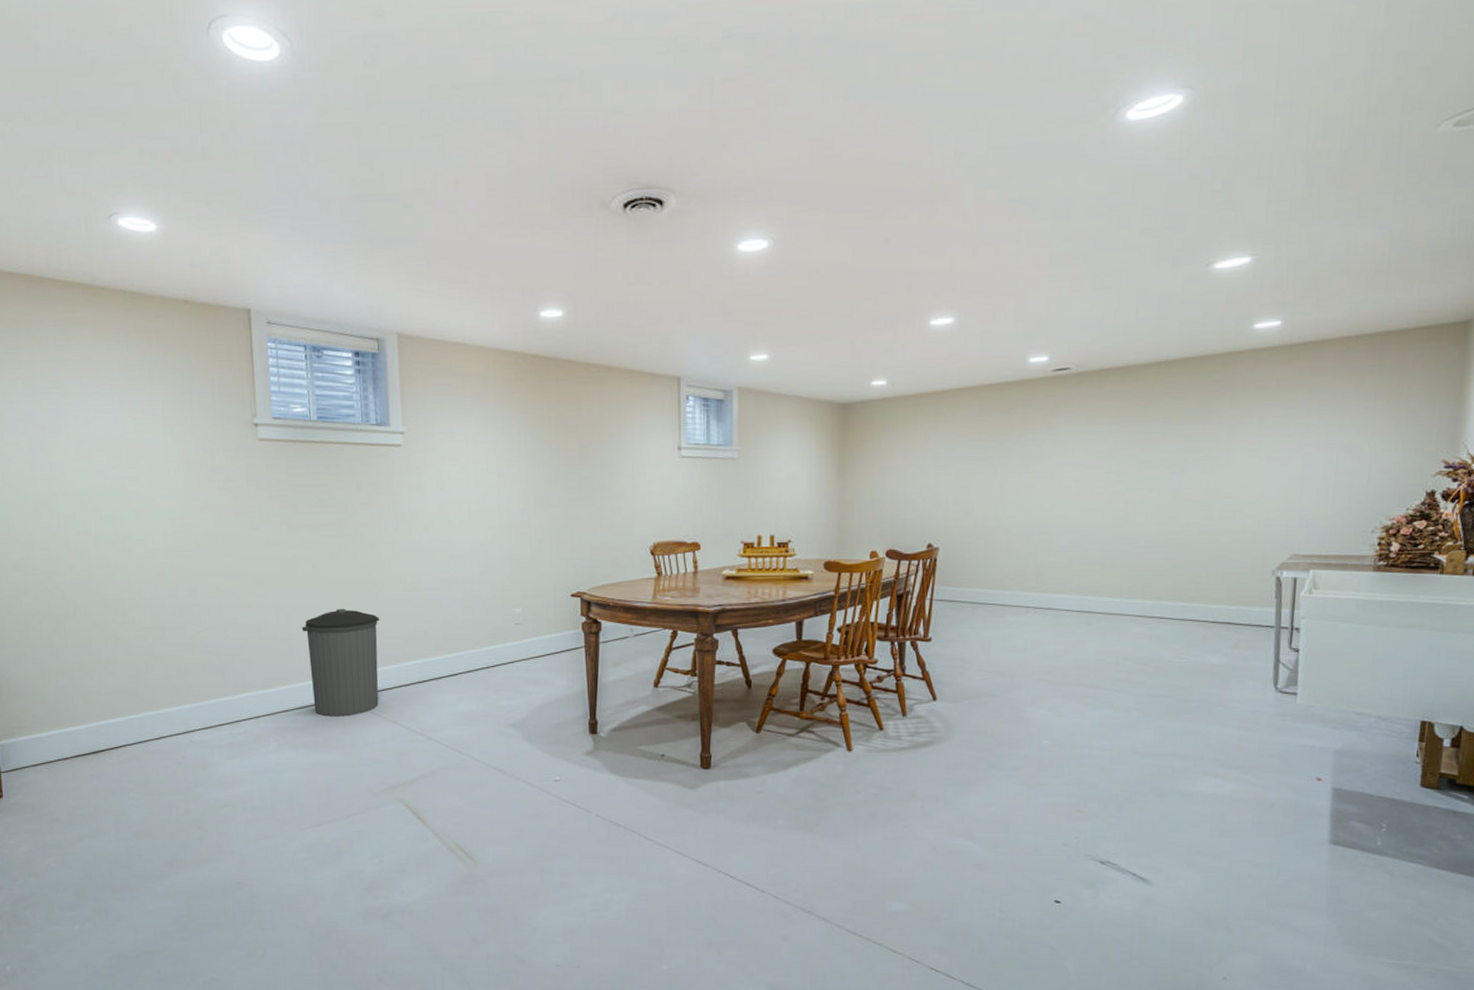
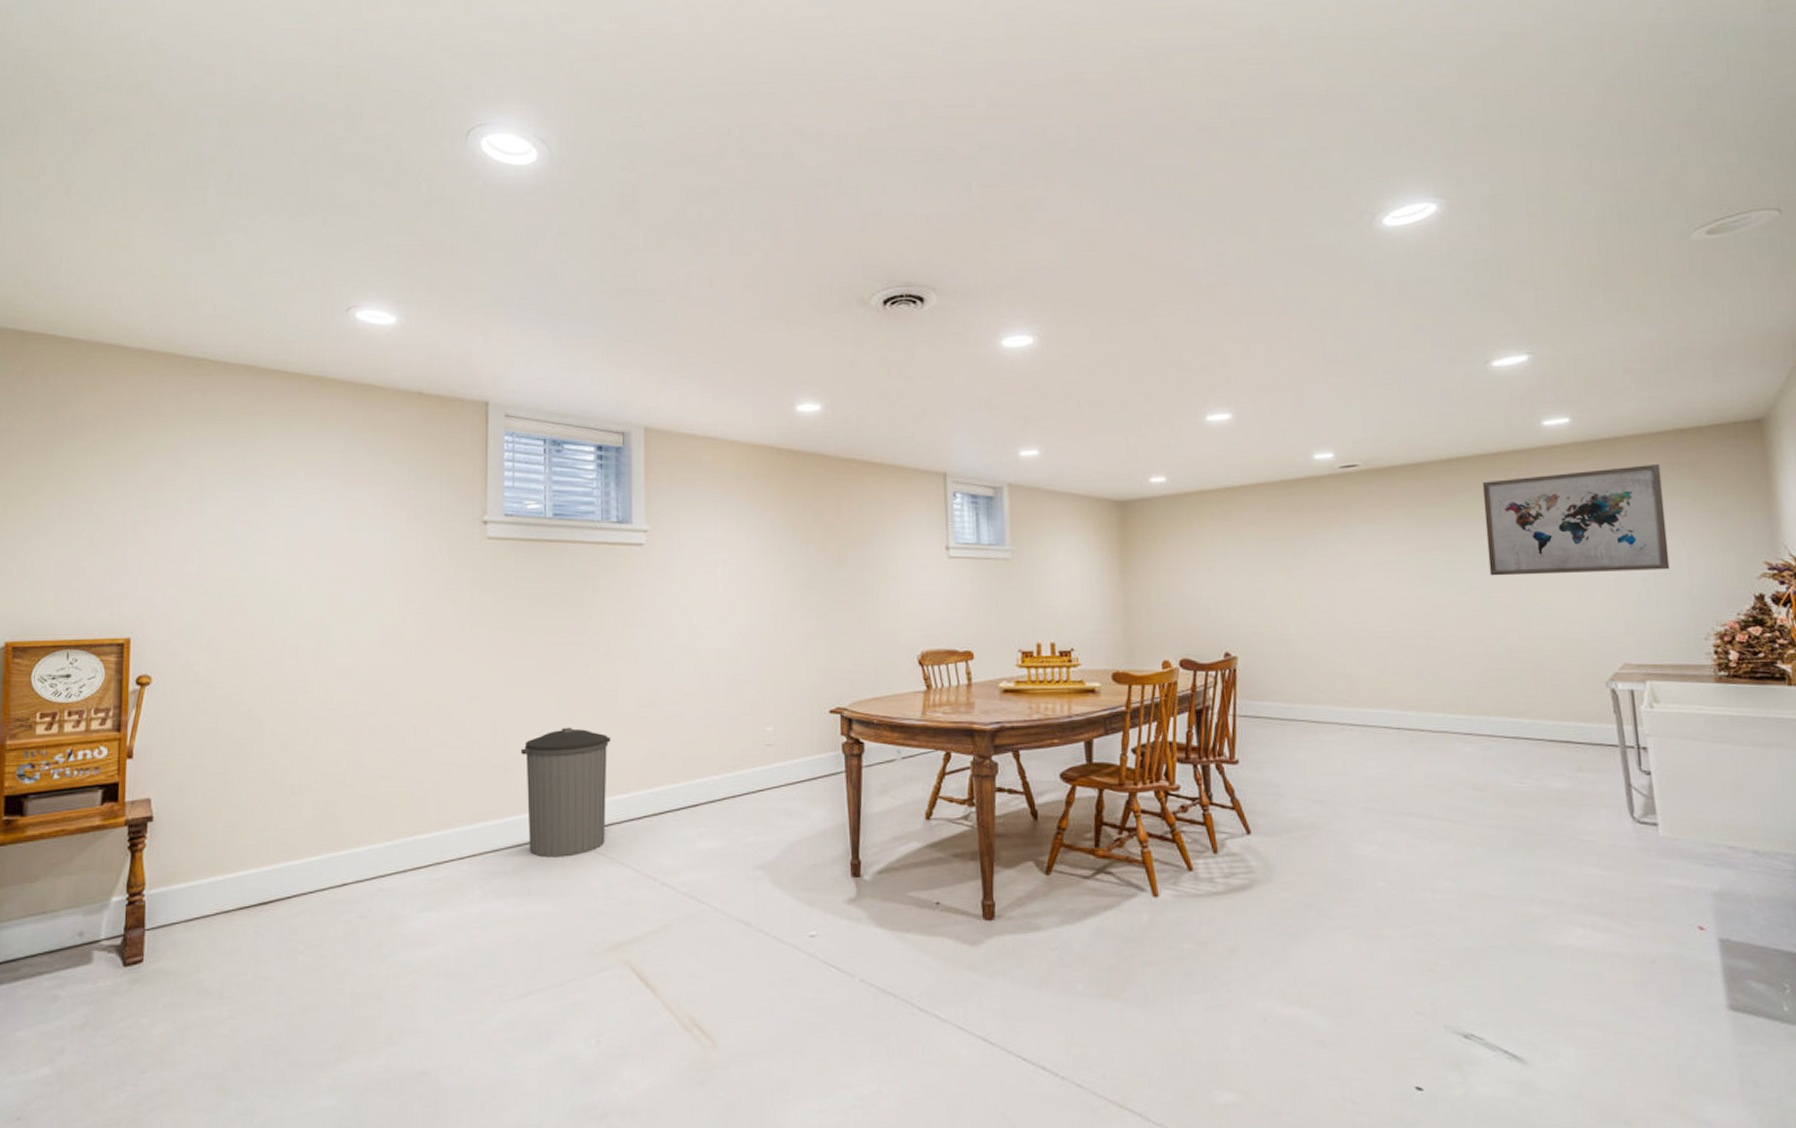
wall art: none [1181,365,1361,474] -> present [1482,463,1670,576]

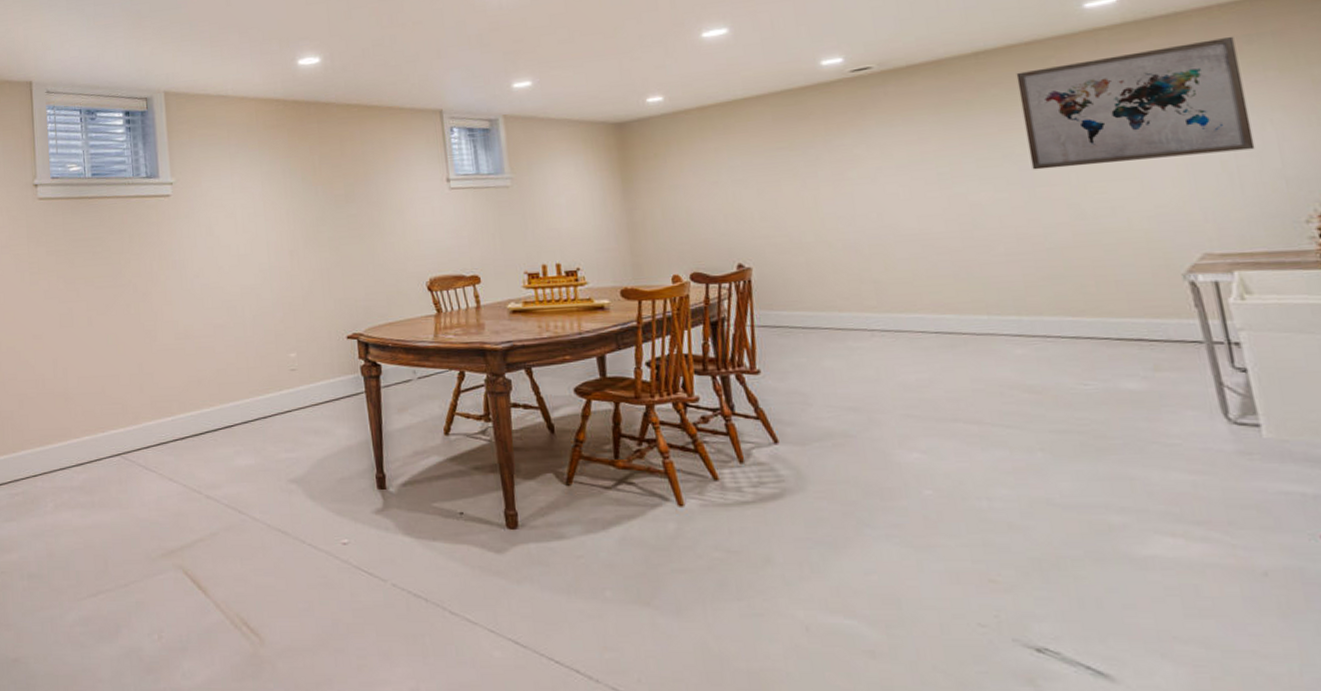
trash can: present [520,727,611,858] -> none [77,359,155,474]

